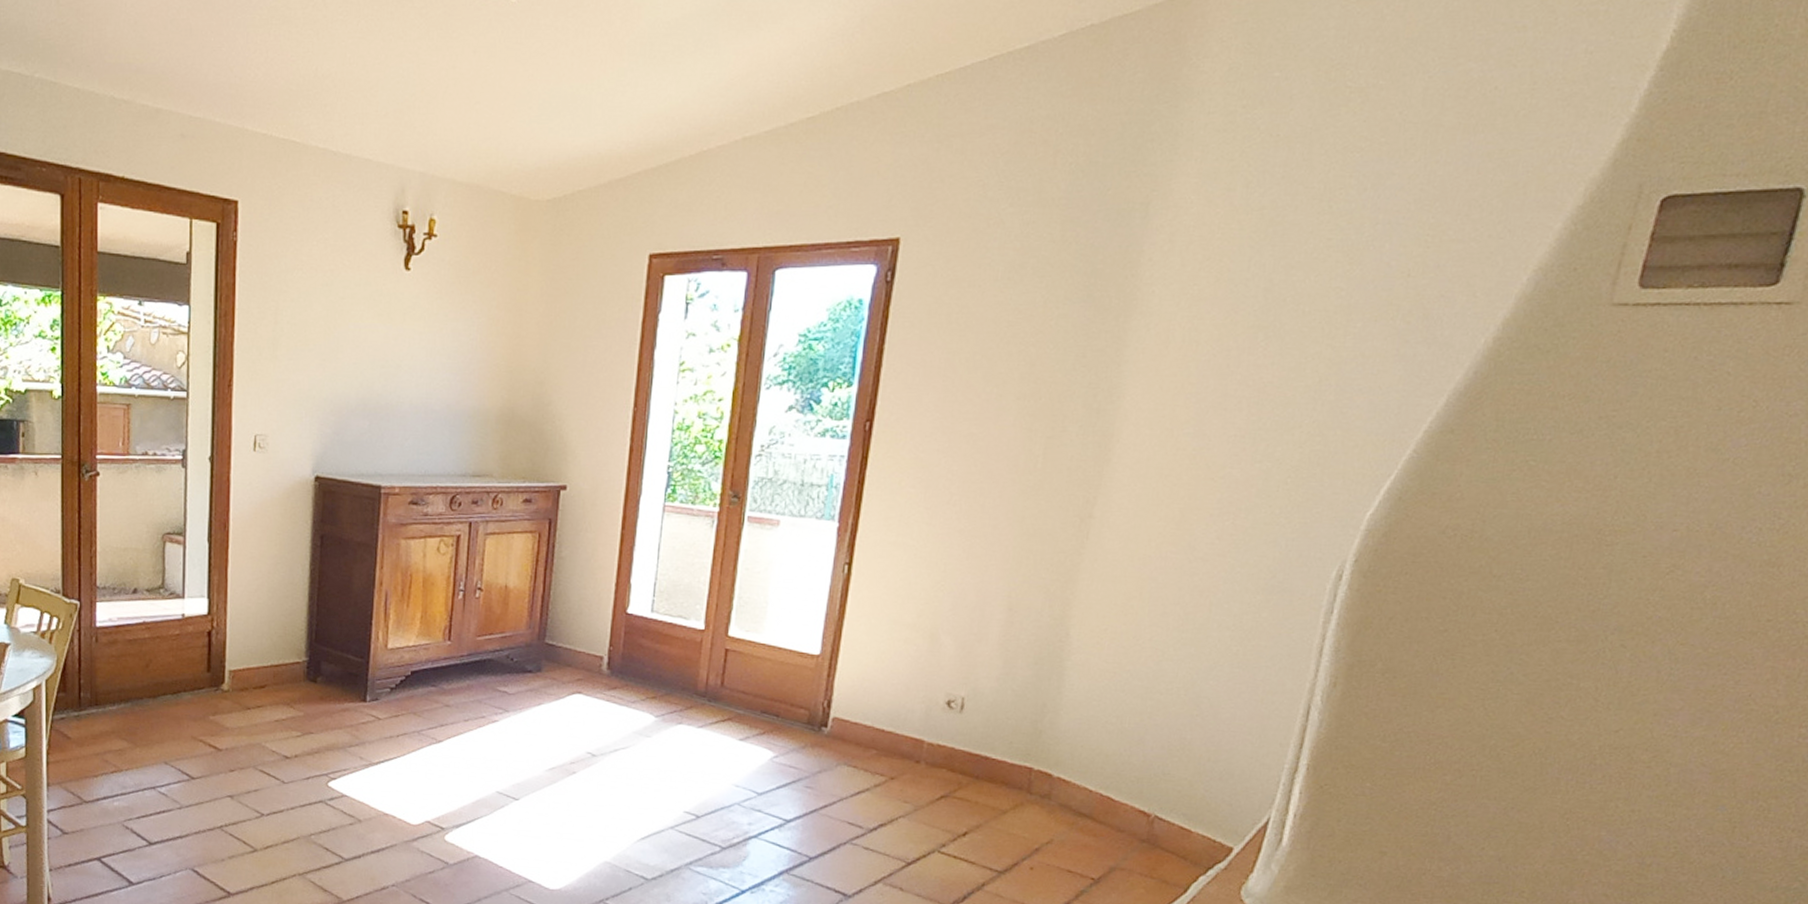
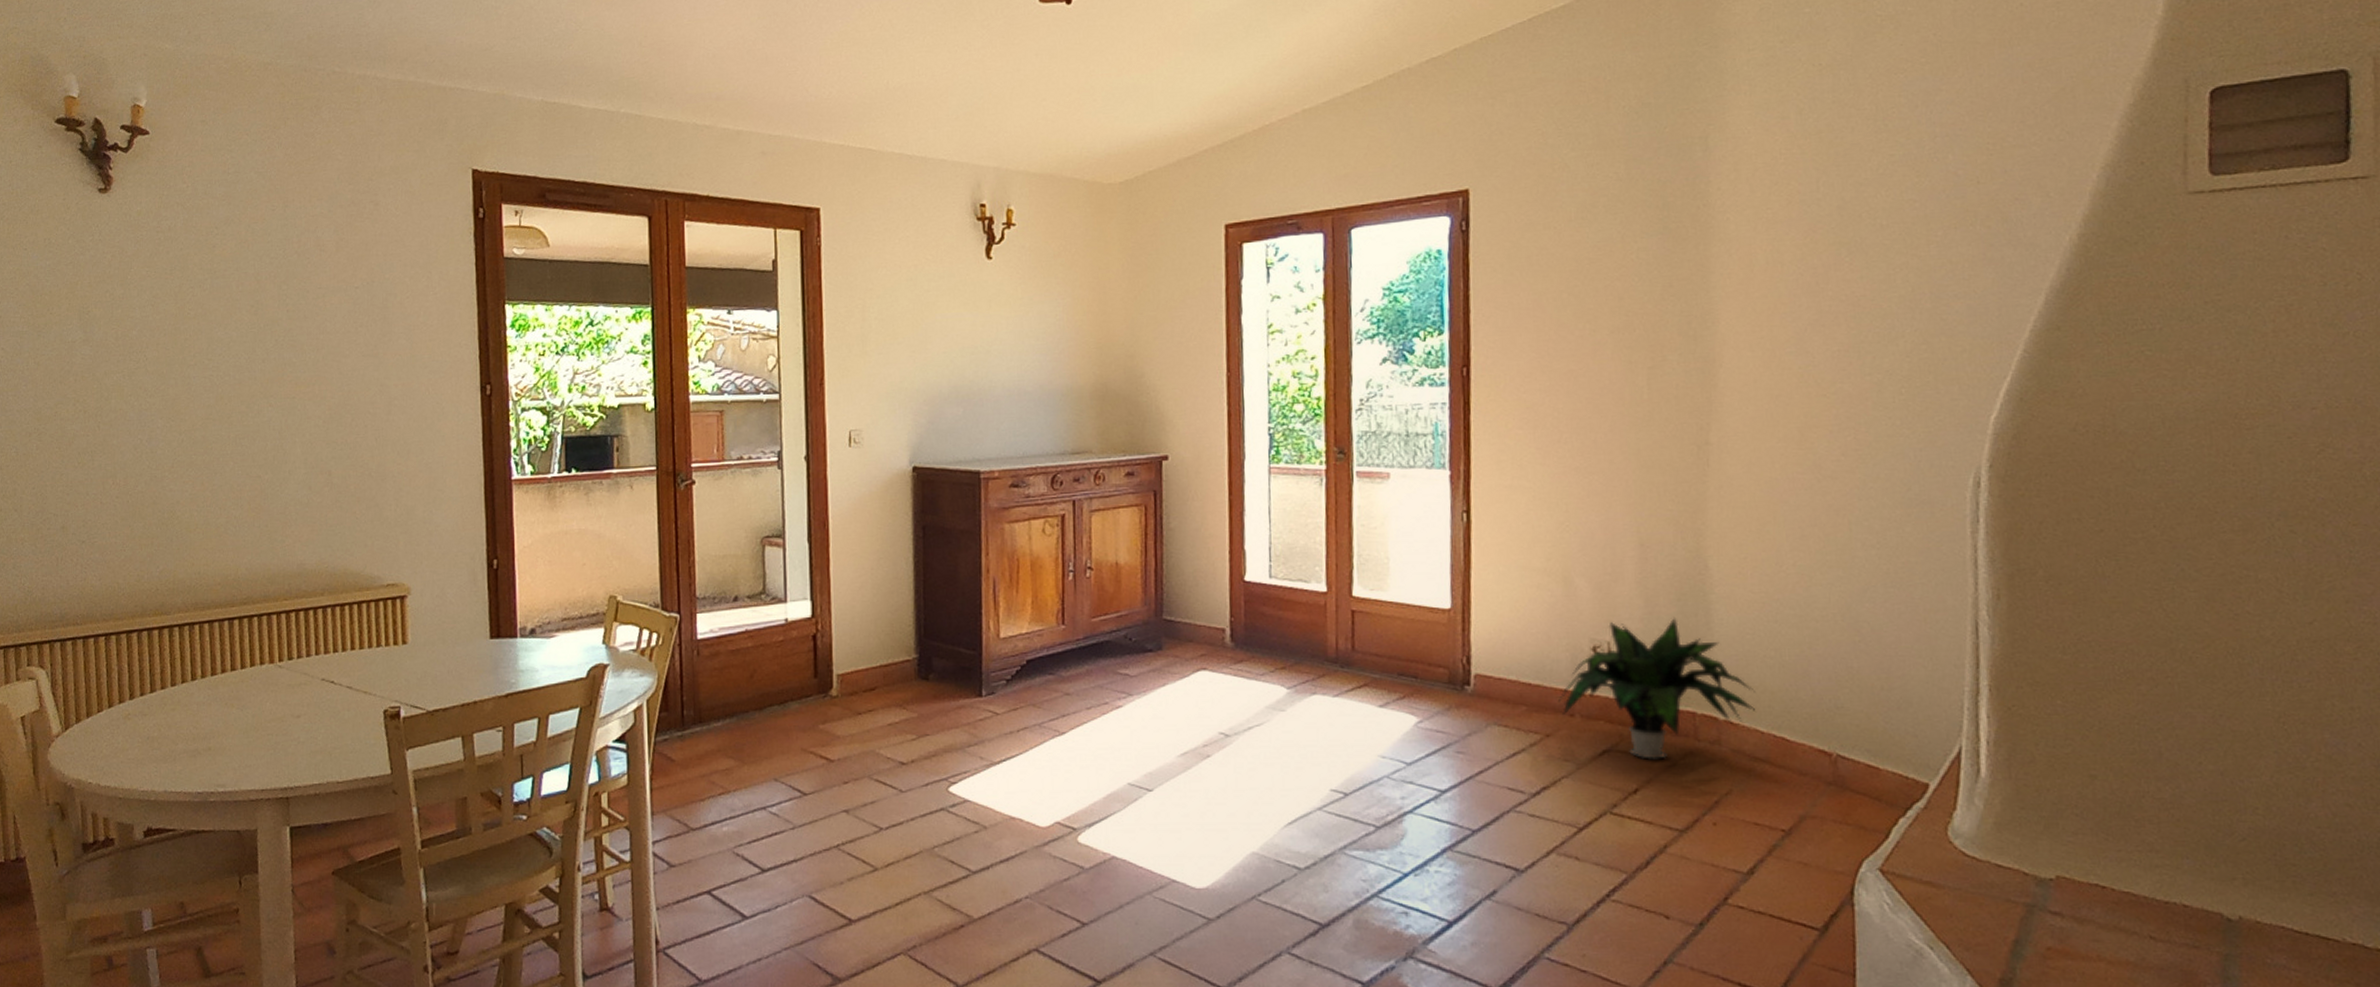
potted plant: none [907,679,1091,808] -> present [1559,618,1755,760]

